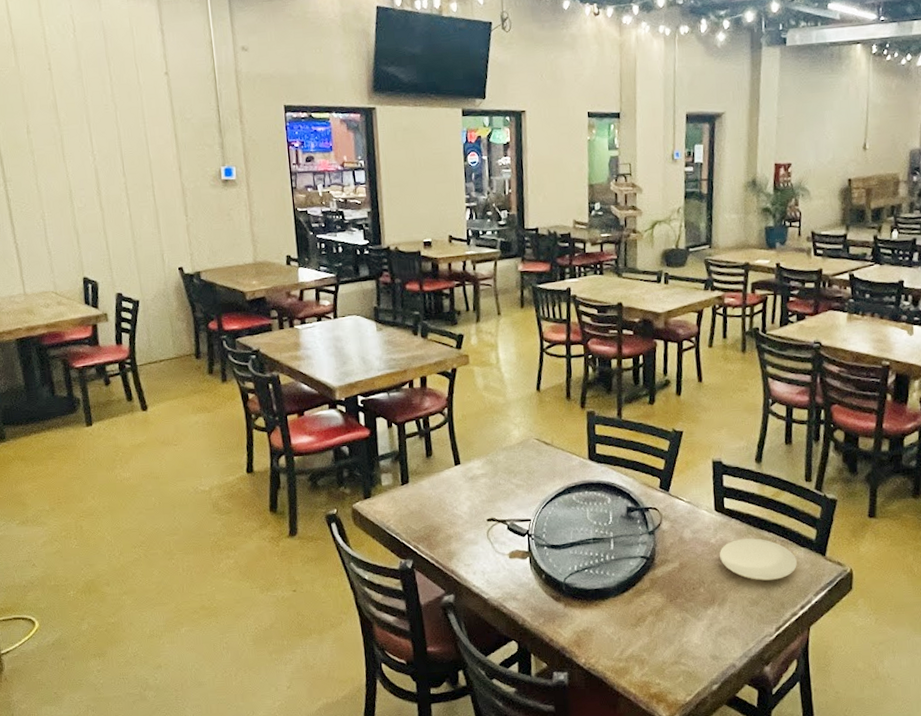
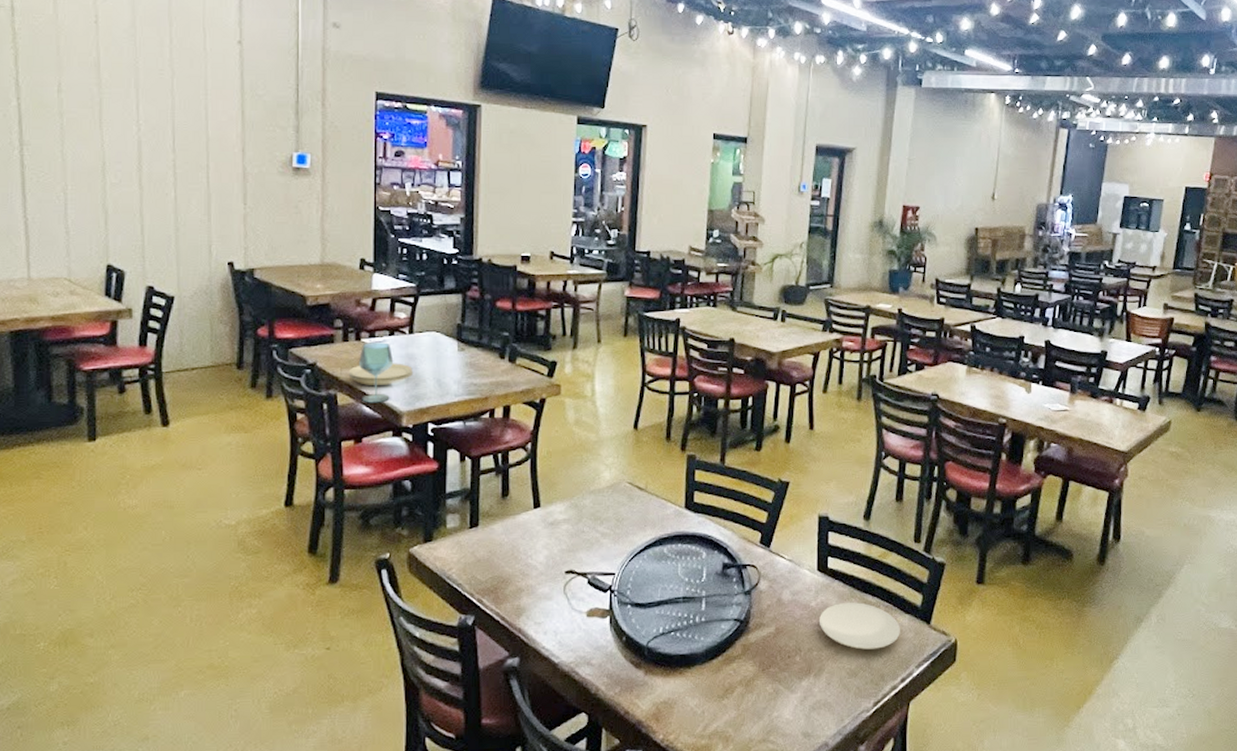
plate: none [286,345,341,366] -> present [348,363,414,386]
wine glass: none [294,327,324,381] -> present [358,342,394,403]

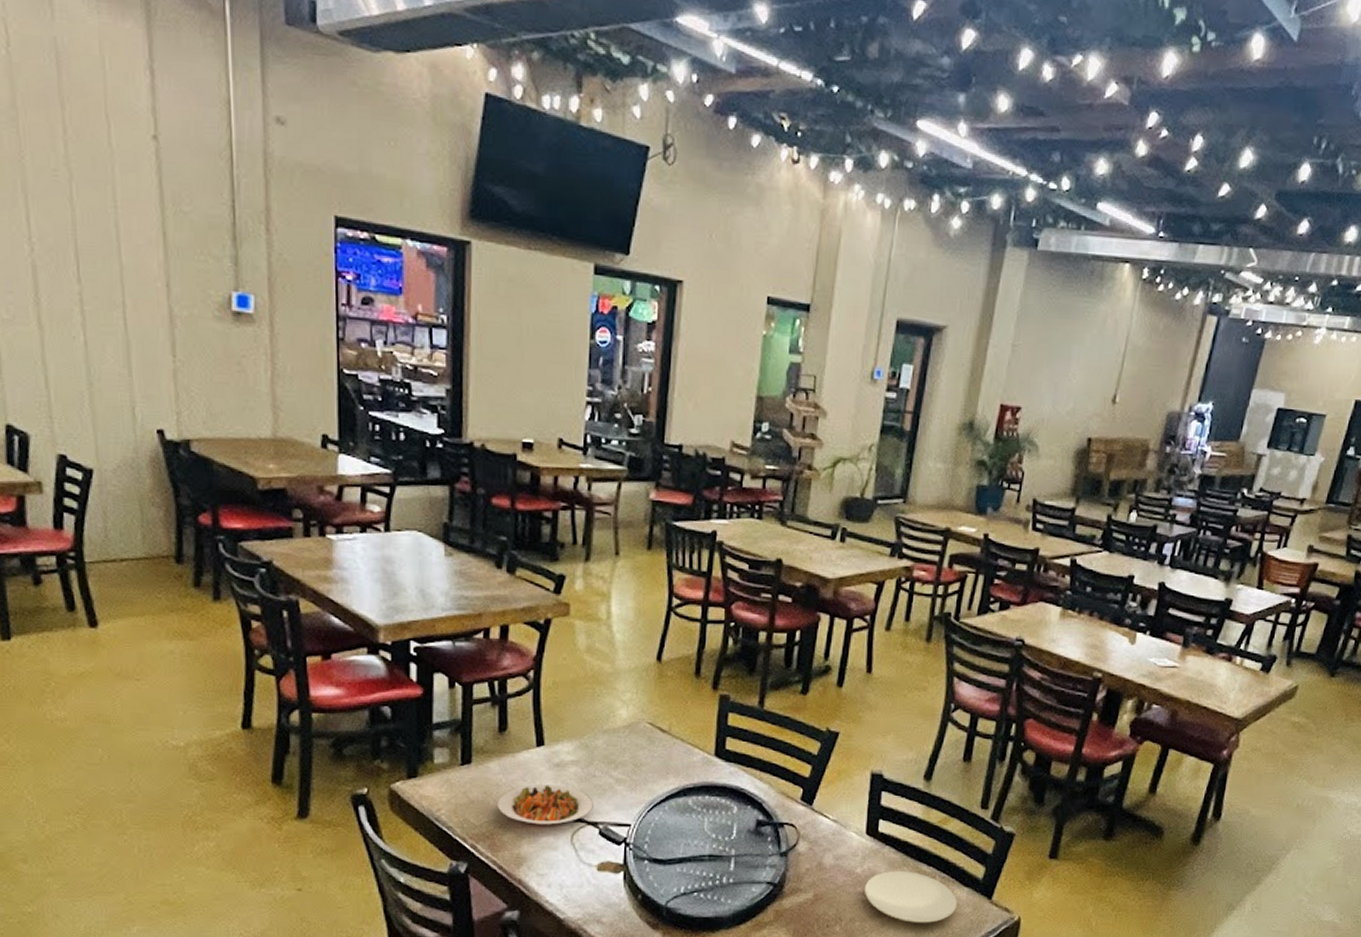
plate: present [348,363,414,386] -> none [312,566,392,594]
wine glass: present [358,342,394,403] -> none [323,540,367,614]
salad: none [501,541,583,579] -> present [498,784,594,826]

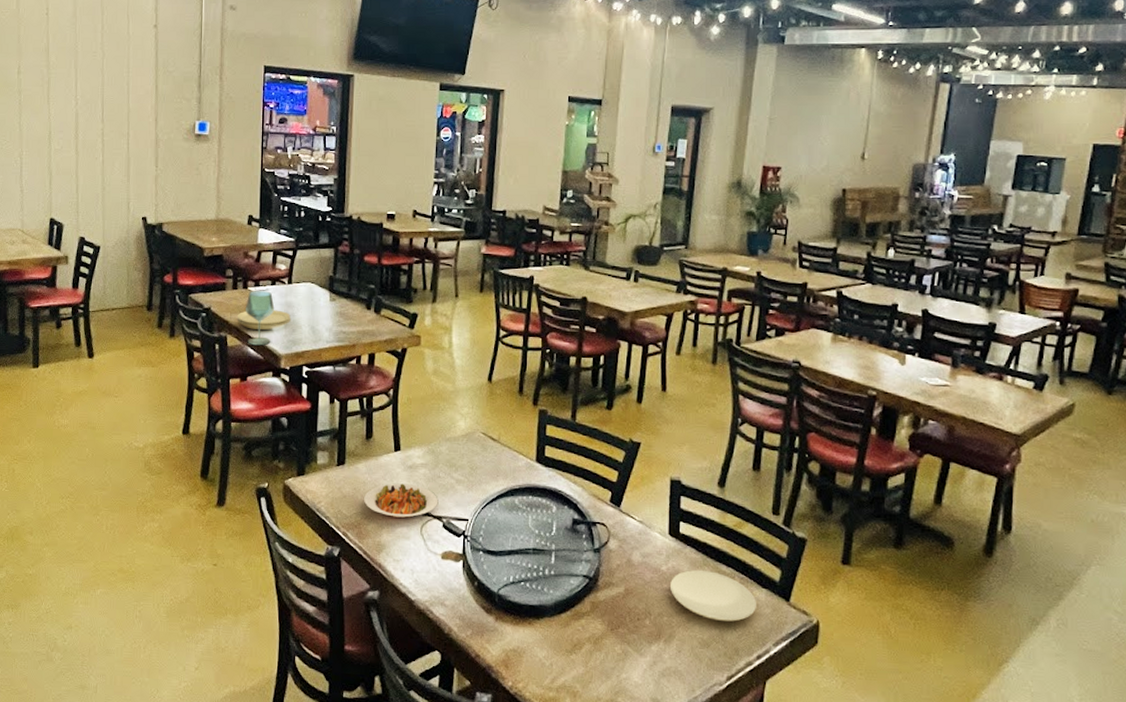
plate: none [312,566,392,594] -> present [237,310,292,331]
wine glass: none [323,540,367,614] -> present [245,291,275,346]

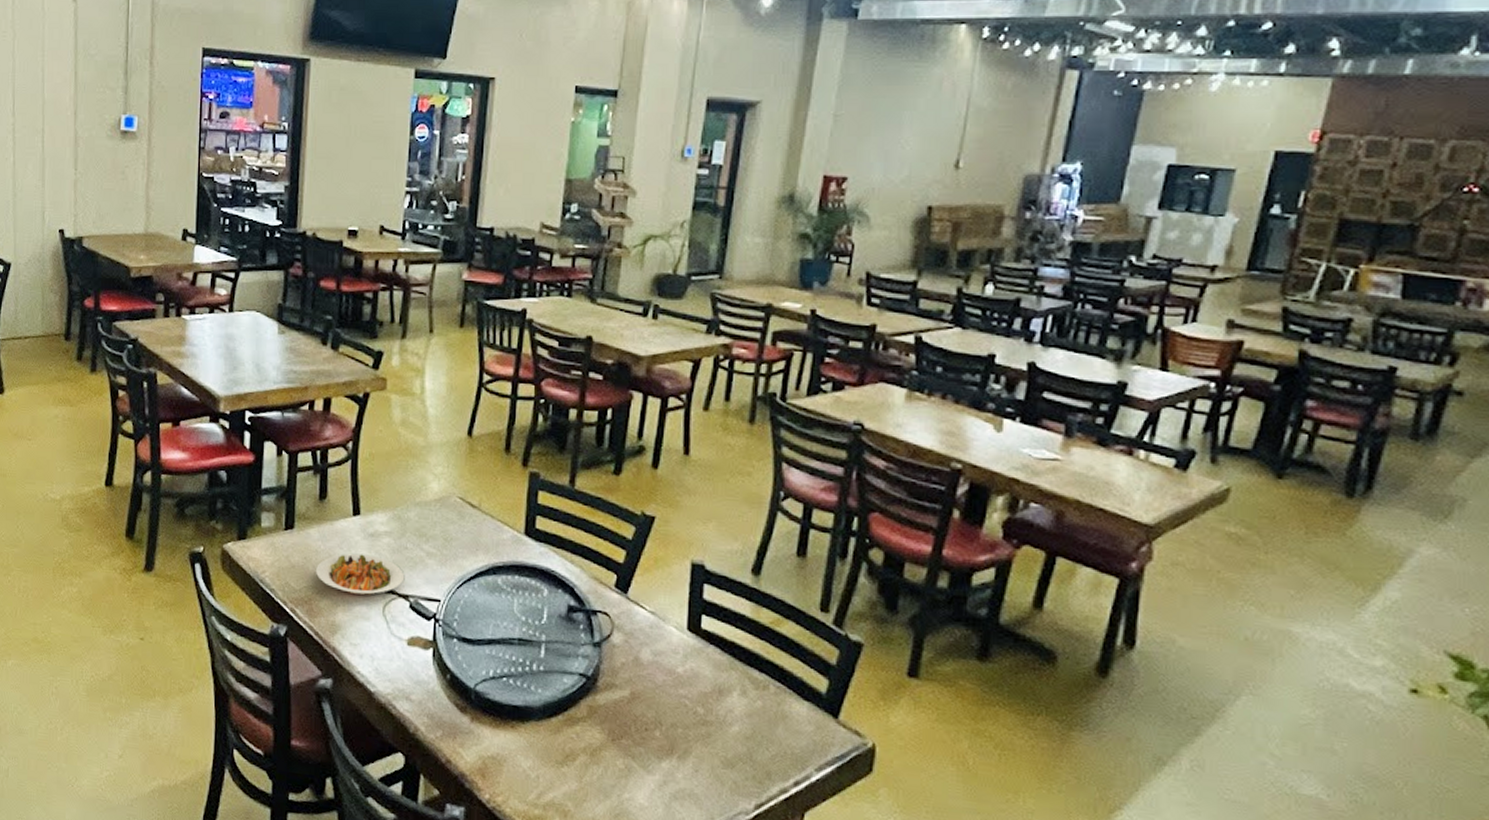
plate: present [237,310,292,331] -> none [168,343,233,367]
wine glass: present [245,291,275,346] -> none [178,319,213,385]
plate: present [669,569,756,622] -> none [686,673,796,740]

